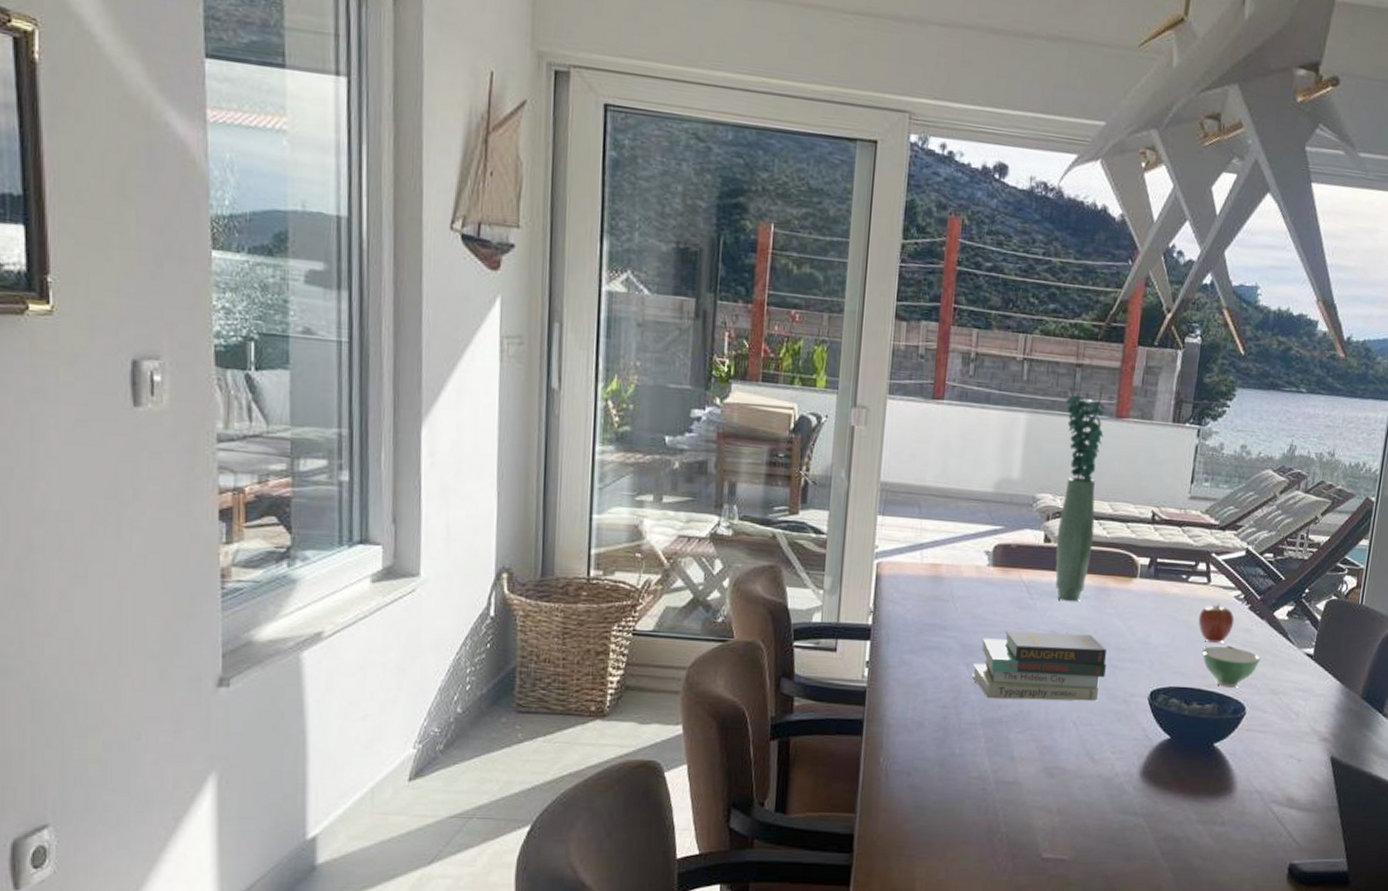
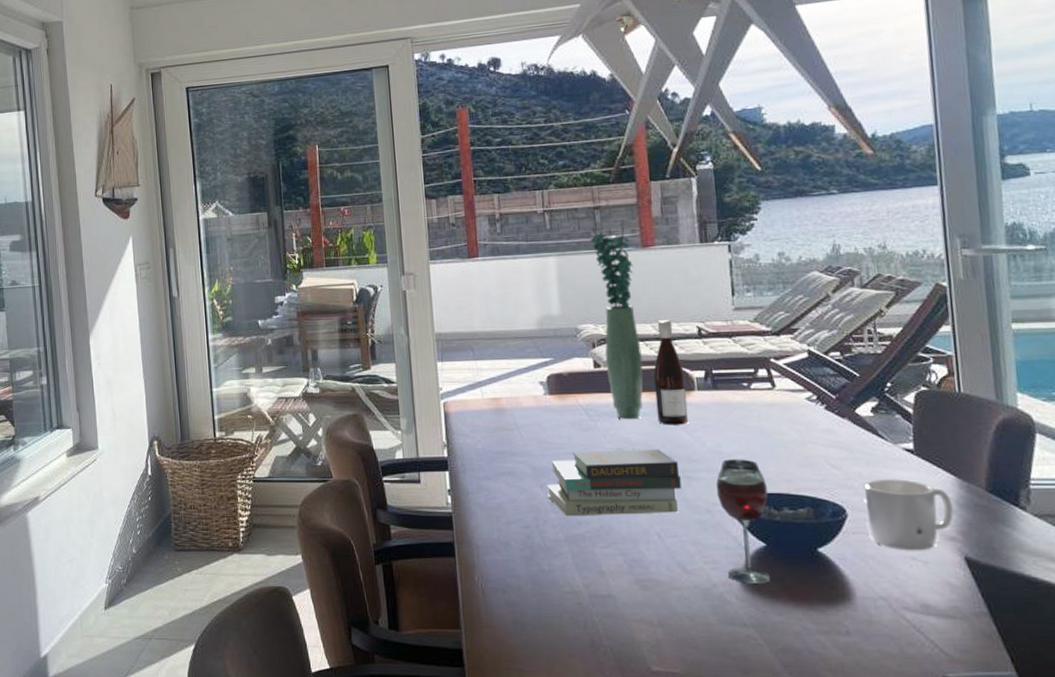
bottle: none [1096,500,1131,612] -> present [653,320,689,425]
wineglass: none [1130,651,1184,775] -> present [716,459,772,584]
fruit: present [1198,604,1235,643] -> none [770,407,812,446]
bowl: present [1201,646,1261,688] -> none [781,449,852,490]
mug: none [1261,681,1333,749] -> present [863,479,954,551]

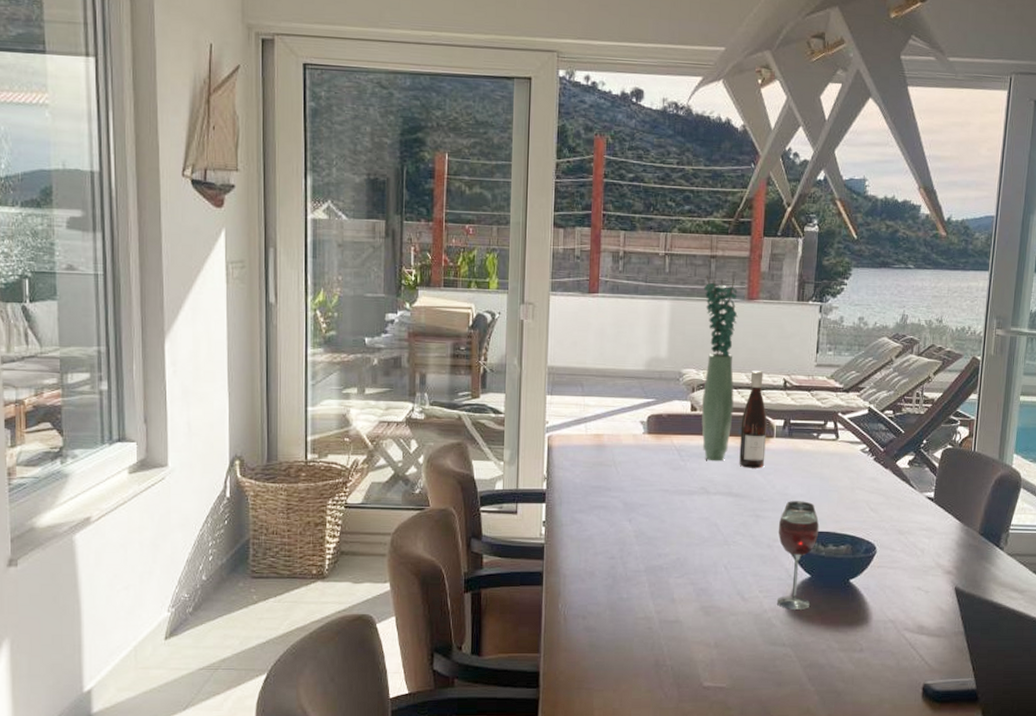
books: present [547,449,681,517] -> none [634,489,751,549]
mug: present [863,479,954,551] -> none [891,522,954,582]

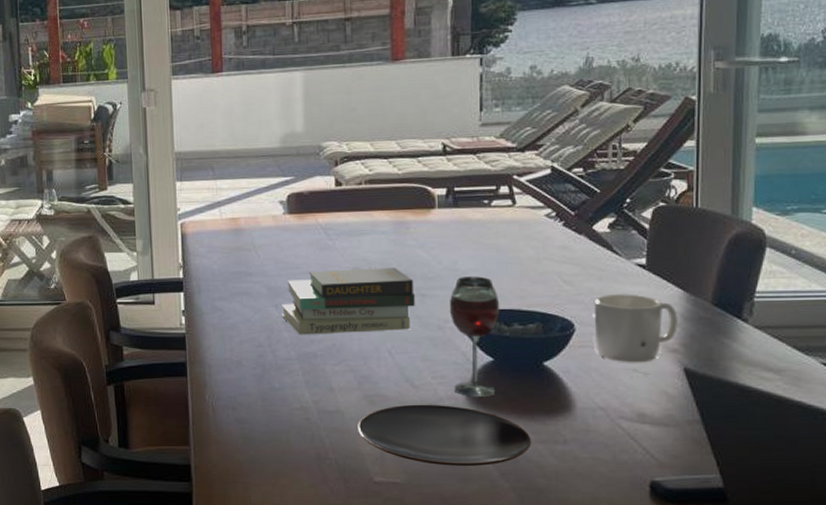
books: none [634,489,751,549] -> present [281,267,415,335]
plate: none [693,615,835,672] -> present [358,404,532,466]
vase: present [701,274,738,460] -> none [339,39,385,238]
bottle: present [739,371,767,468] -> none [395,137,427,244]
mug: none [891,522,954,582] -> present [593,294,678,363]

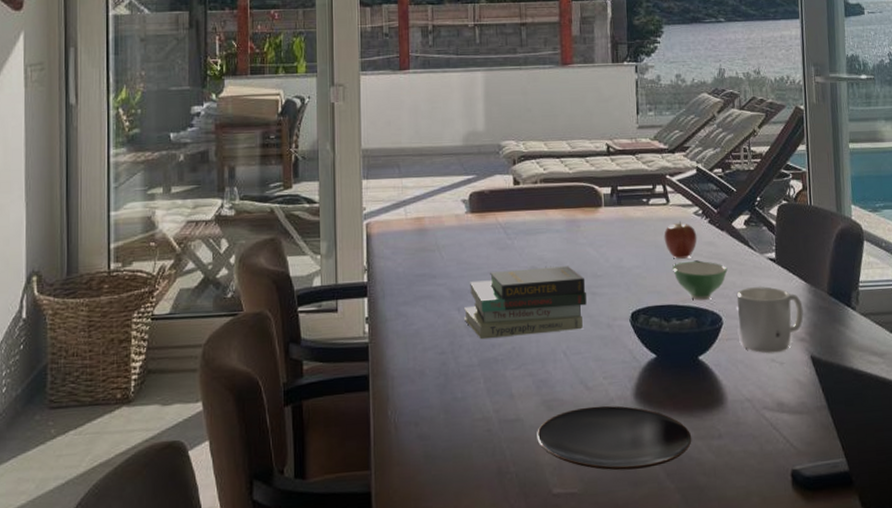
wineglass: present [449,276,500,397] -> none [616,273,661,396]
fruit: none [507,224,548,263] -> present [664,222,697,259]
bowl: none [515,266,584,306] -> present [671,261,728,300]

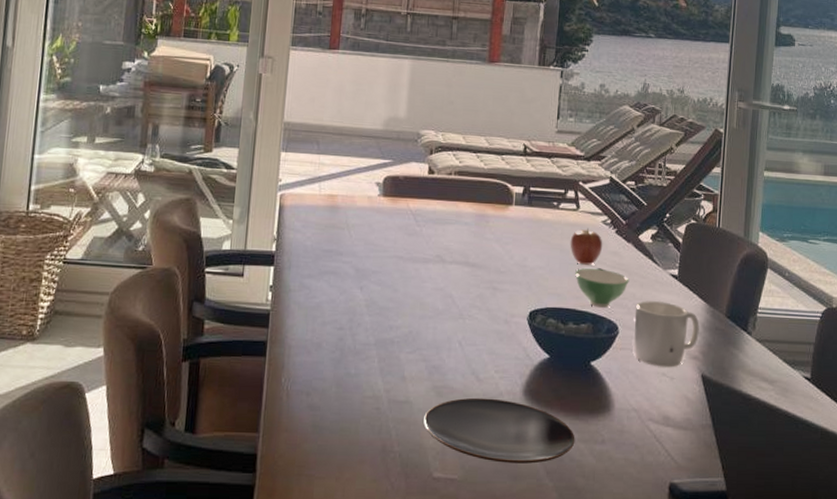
books: present [463,266,587,340] -> none [365,256,487,322]

